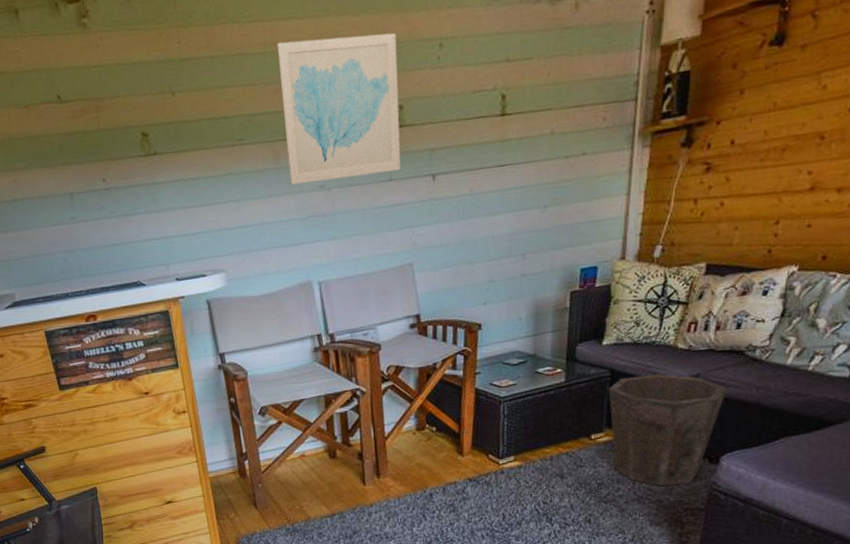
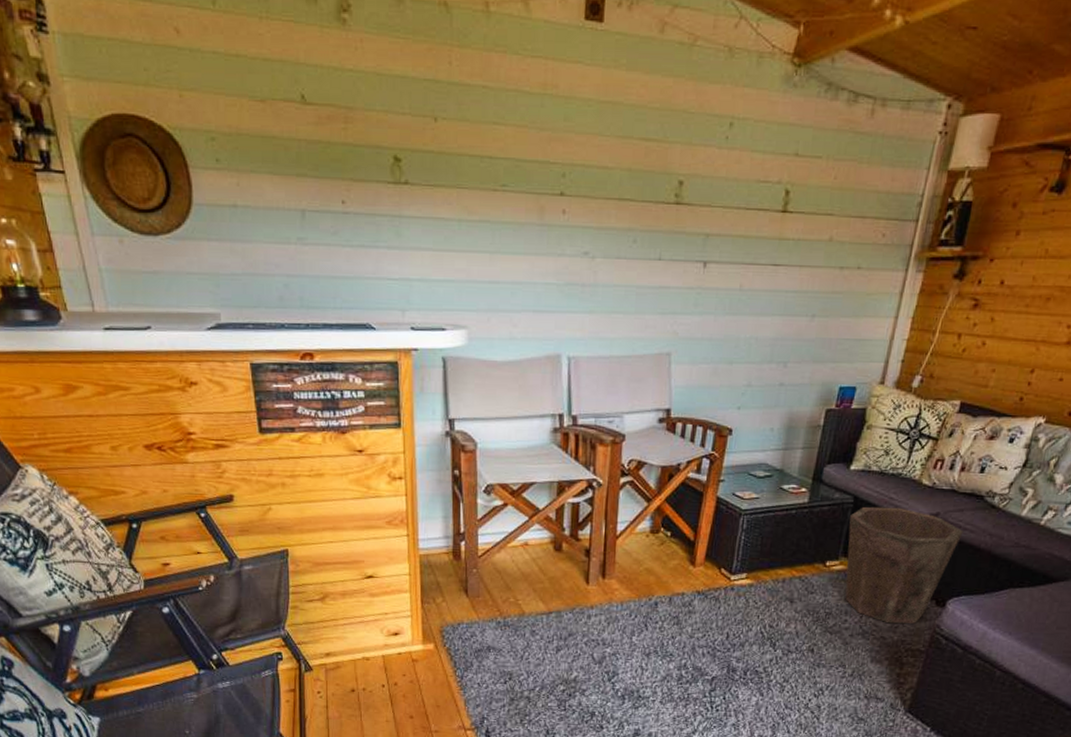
wall art: present [276,33,401,186] -> none [552,86,686,250]

